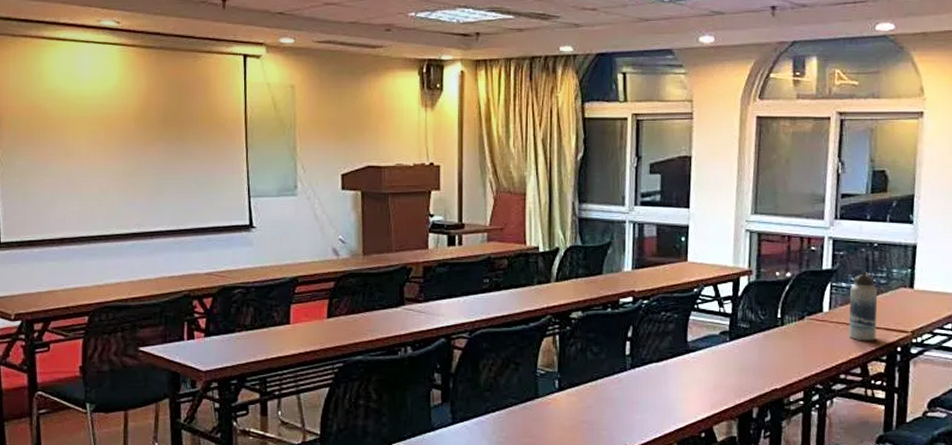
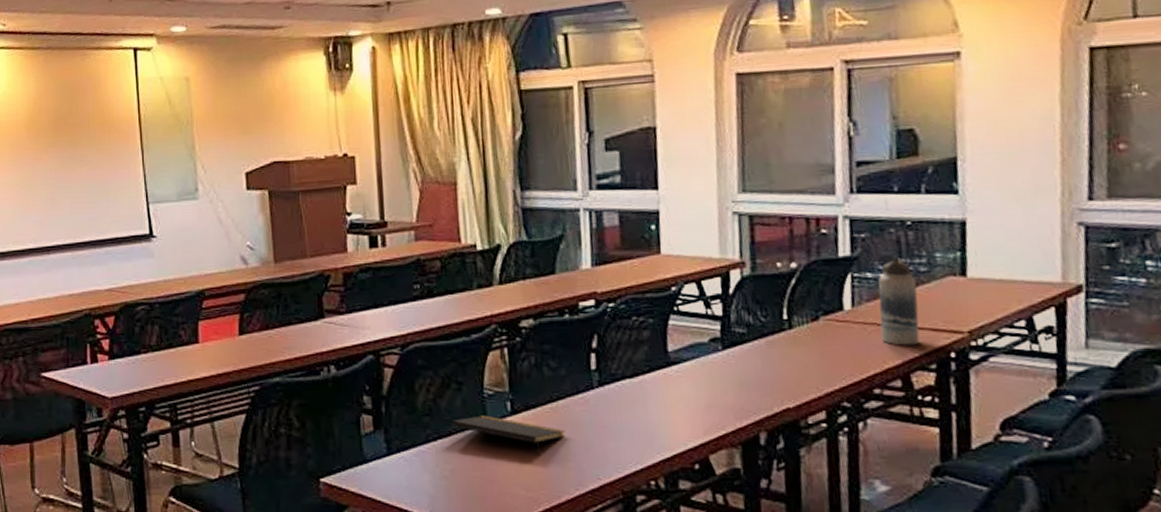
notepad: none [509,391,601,425] -> present [452,415,565,455]

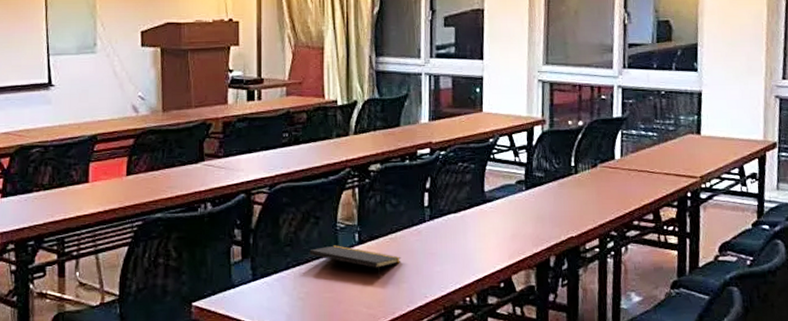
water bottle: present [878,258,920,346] -> none [640,119,667,187]

